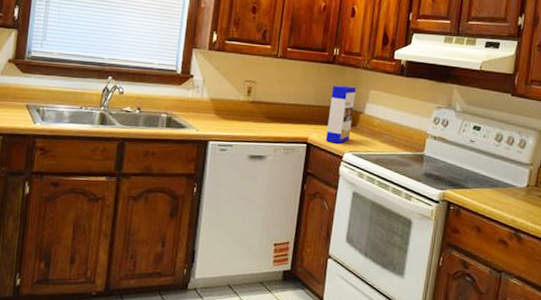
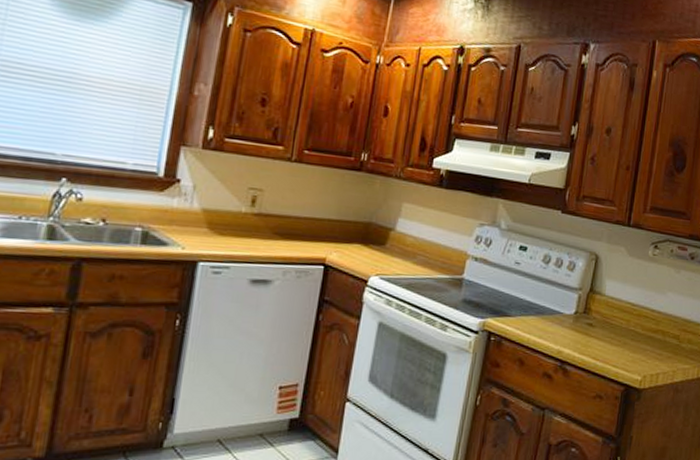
cereal box: present [326,85,356,144] -> none [348,196,386,266]

